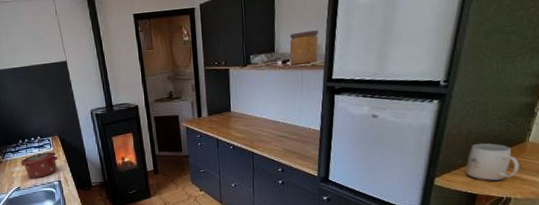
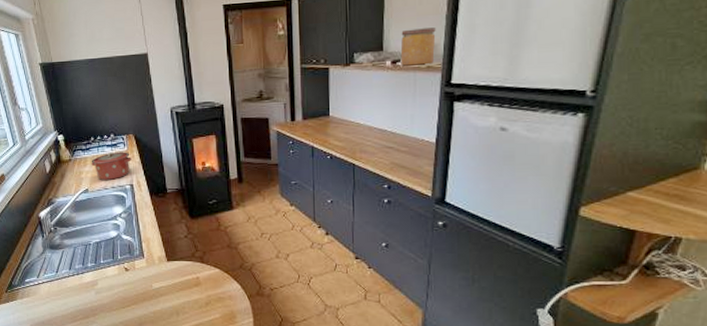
mug: present [465,143,519,182] -> none [620,167,692,216]

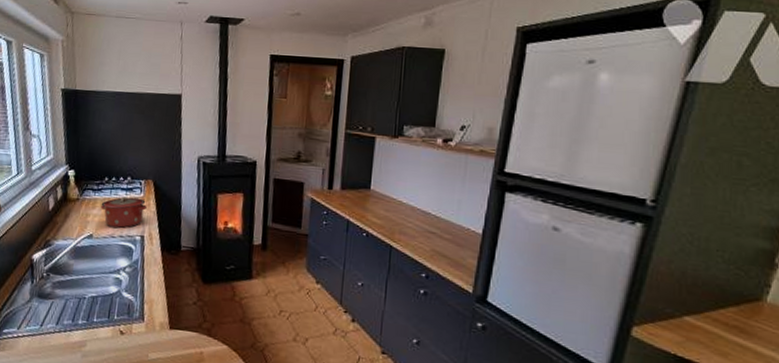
jar: present [400,27,436,66] -> none [452,108,493,149]

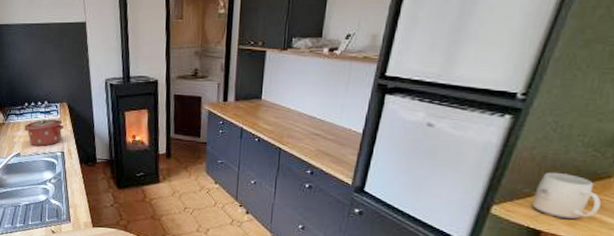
mug: none [676,290,752,349] -> present [531,172,601,220]

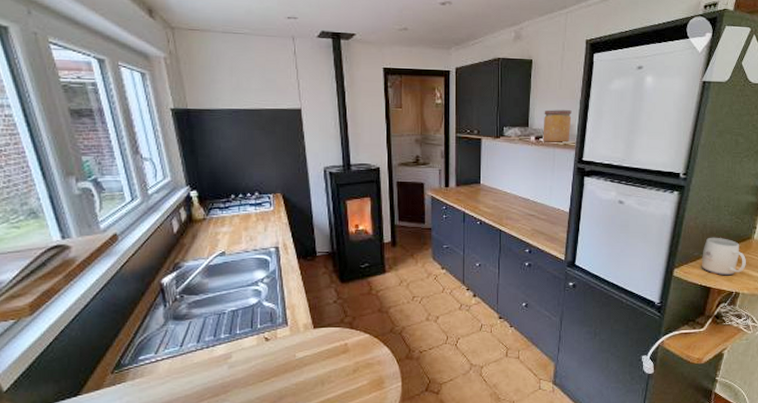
casserole: present [24,119,64,147] -> none [230,212,278,243]
jar: none [338,17,378,55] -> present [543,109,572,143]

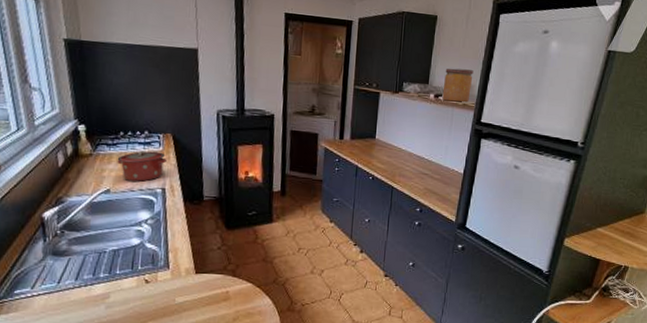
casserole: none [230,212,278,243] -> present [117,150,167,182]
mug: present [701,237,746,276] -> none [592,208,638,249]

